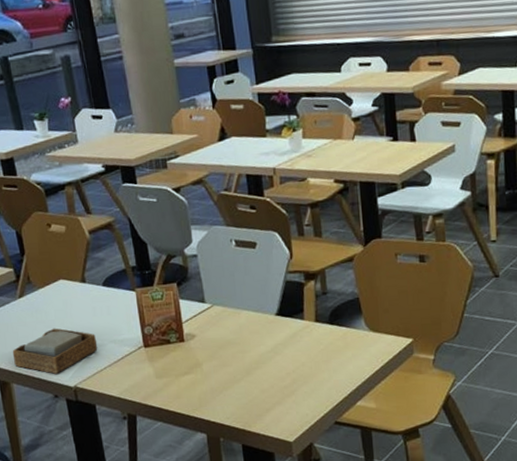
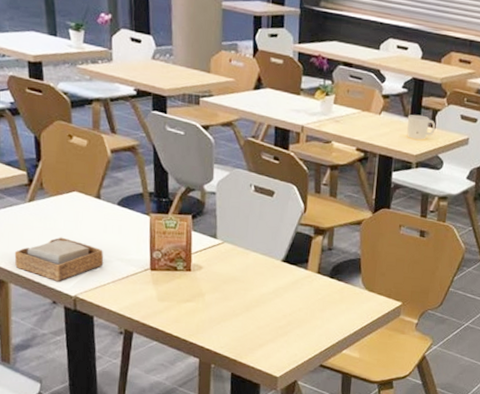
mug: none [383,130,416,159] -> present [407,114,436,141]

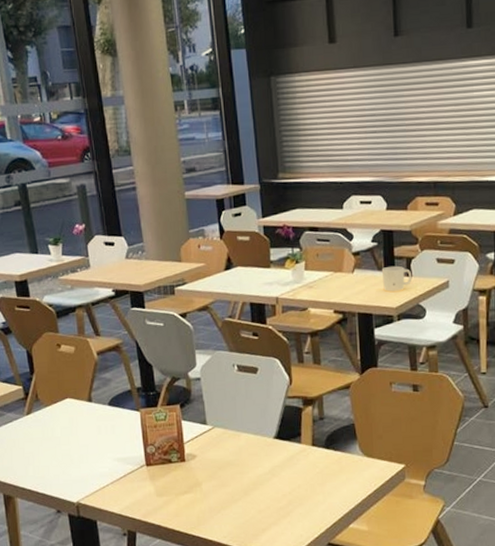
napkin holder: present [14,237,104,281] -> none [18,445,101,490]

